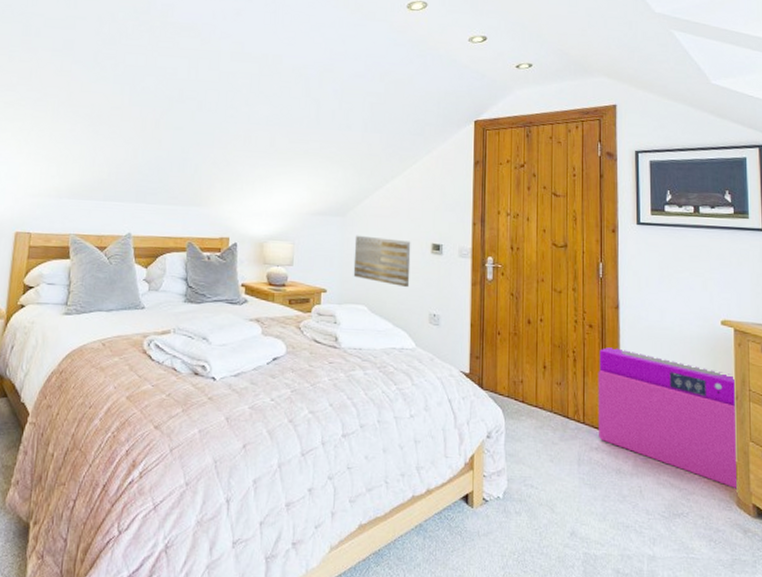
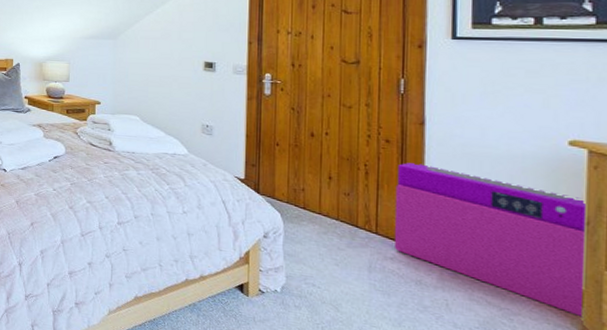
wall art: present [353,235,411,287] -> none [125,55,183,100]

